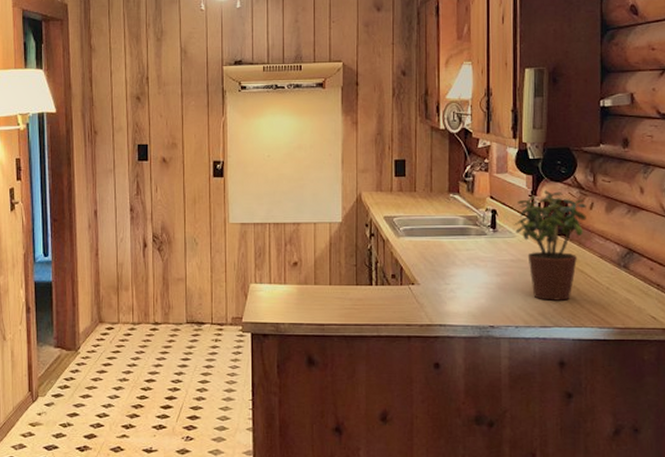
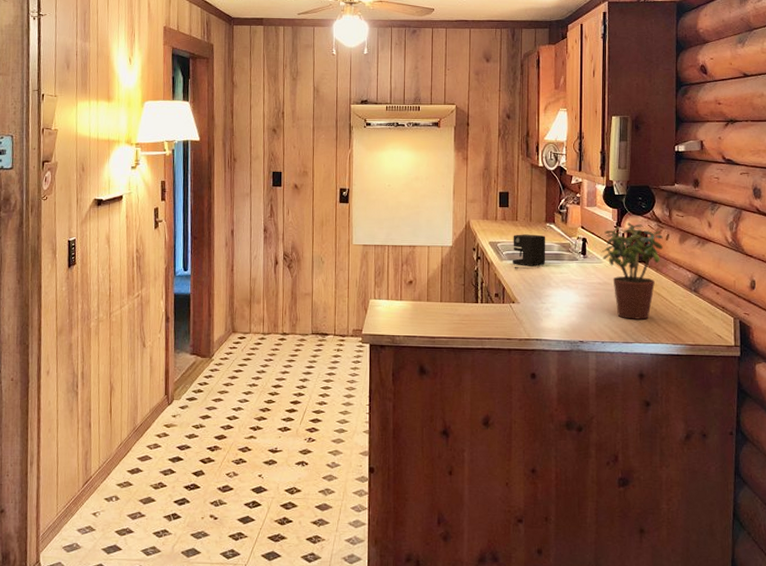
coffee maker: none [411,207,450,247] -> present [513,234,546,270]

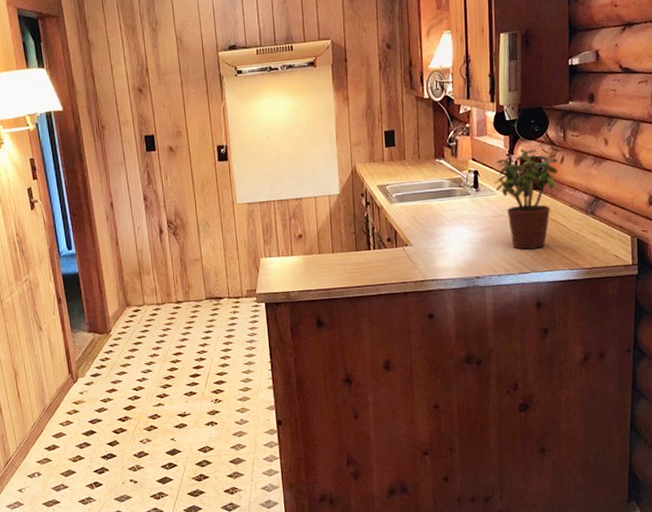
coffee maker: present [513,234,546,270] -> none [402,172,437,211]

